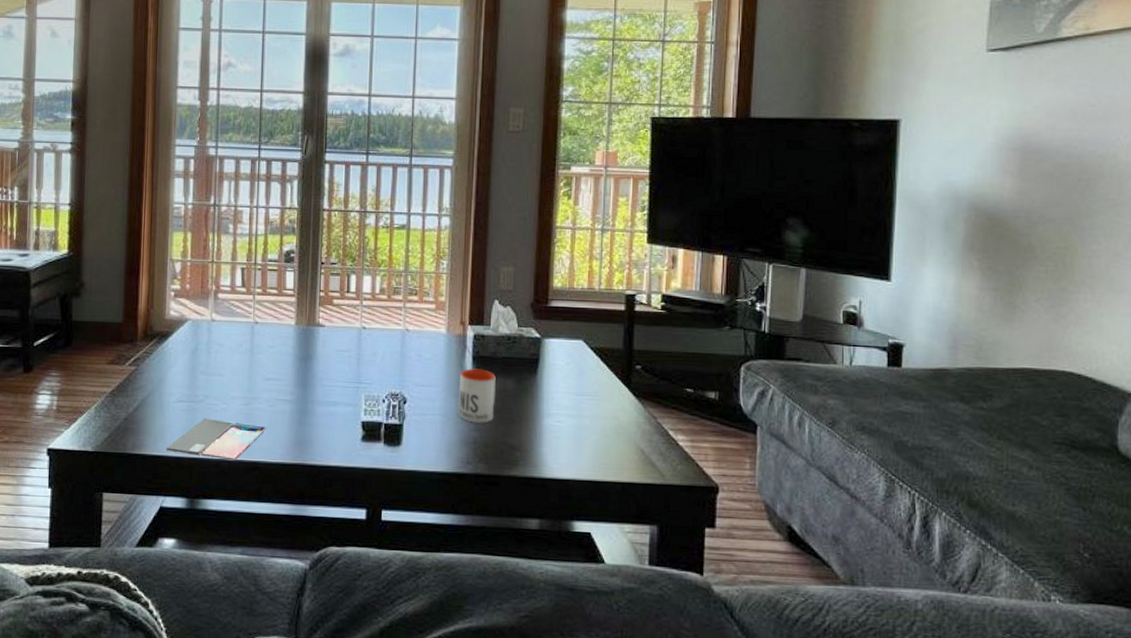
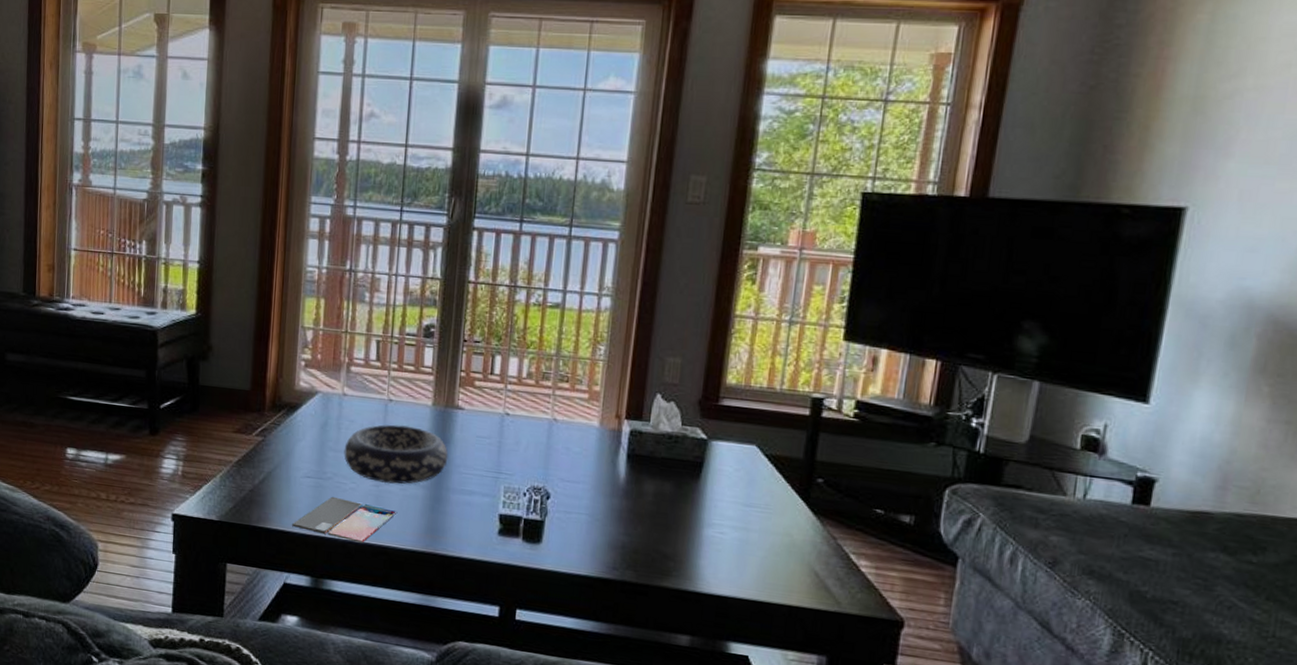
decorative bowl: none [214,344,312,401] -> present [344,424,448,484]
mug: present [458,368,496,423] -> none [606,467,652,528]

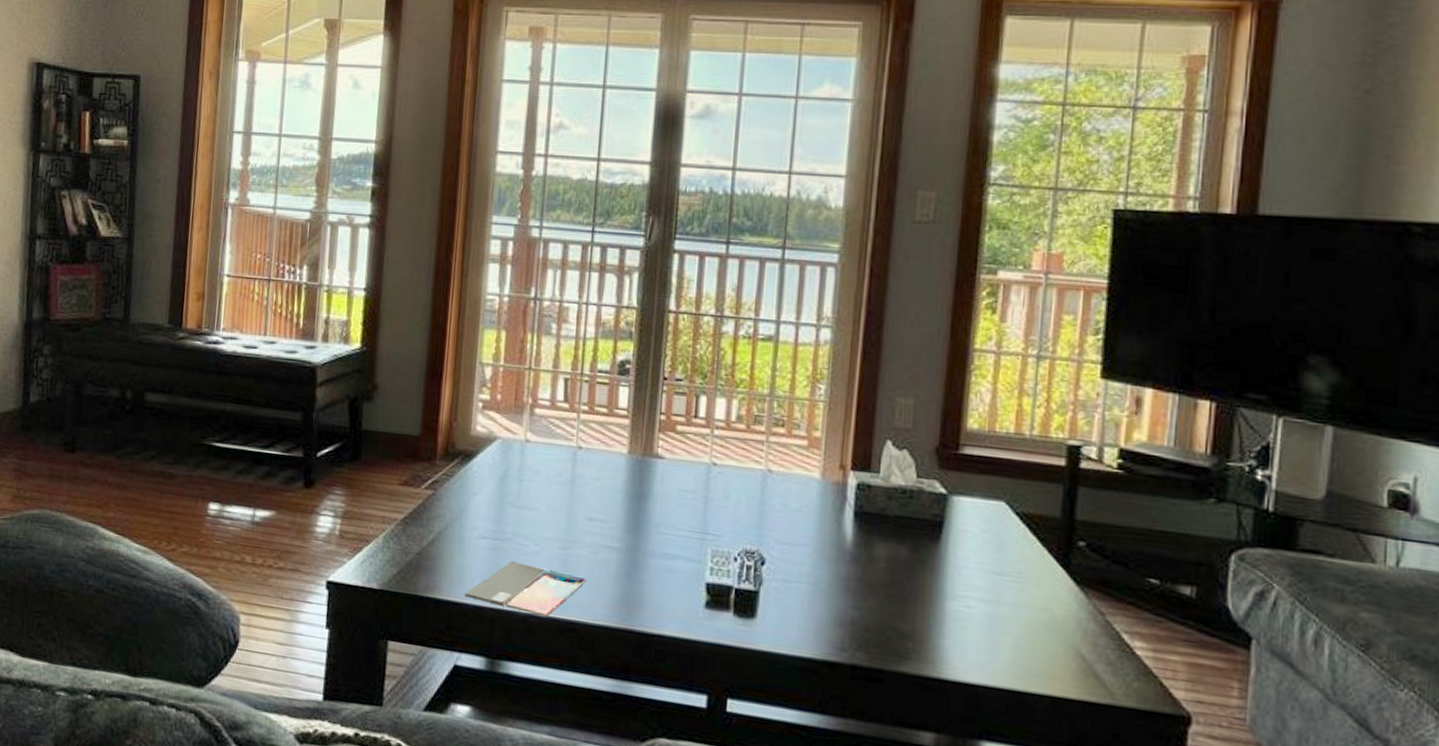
decorative bowl: present [344,424,448,484] -> none [526,475,647,547]

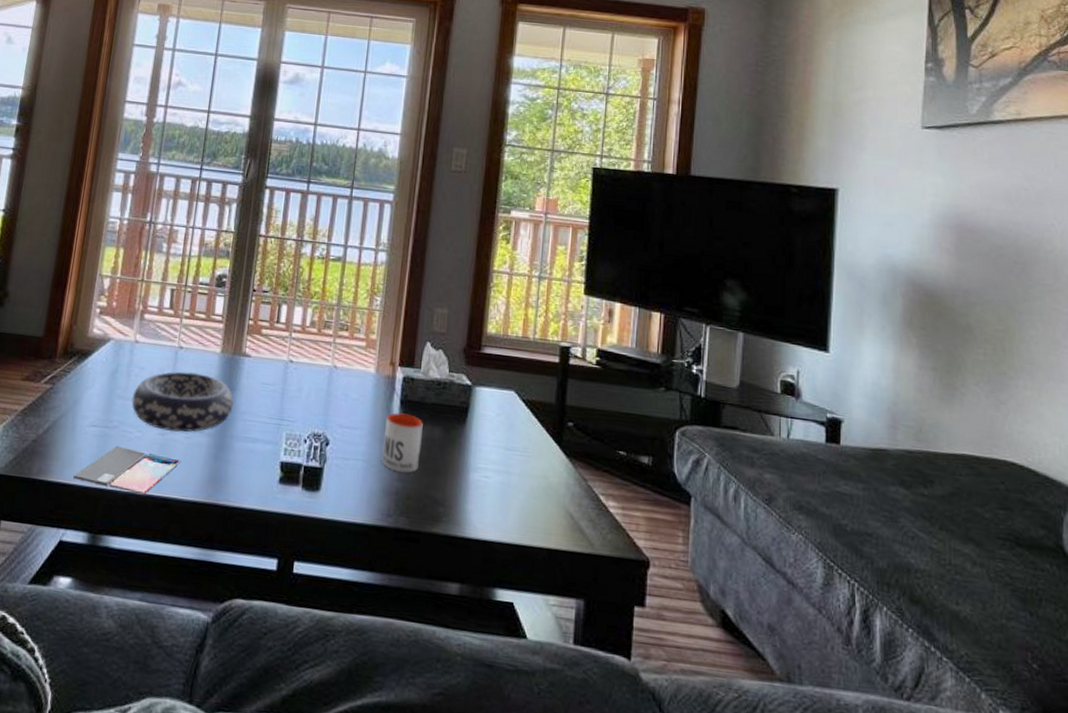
decorative bowl: none [526,475,647,547] -> present [131,371,234,433]
mug: none [832,527,884,600] -> present [381,412,423,473]

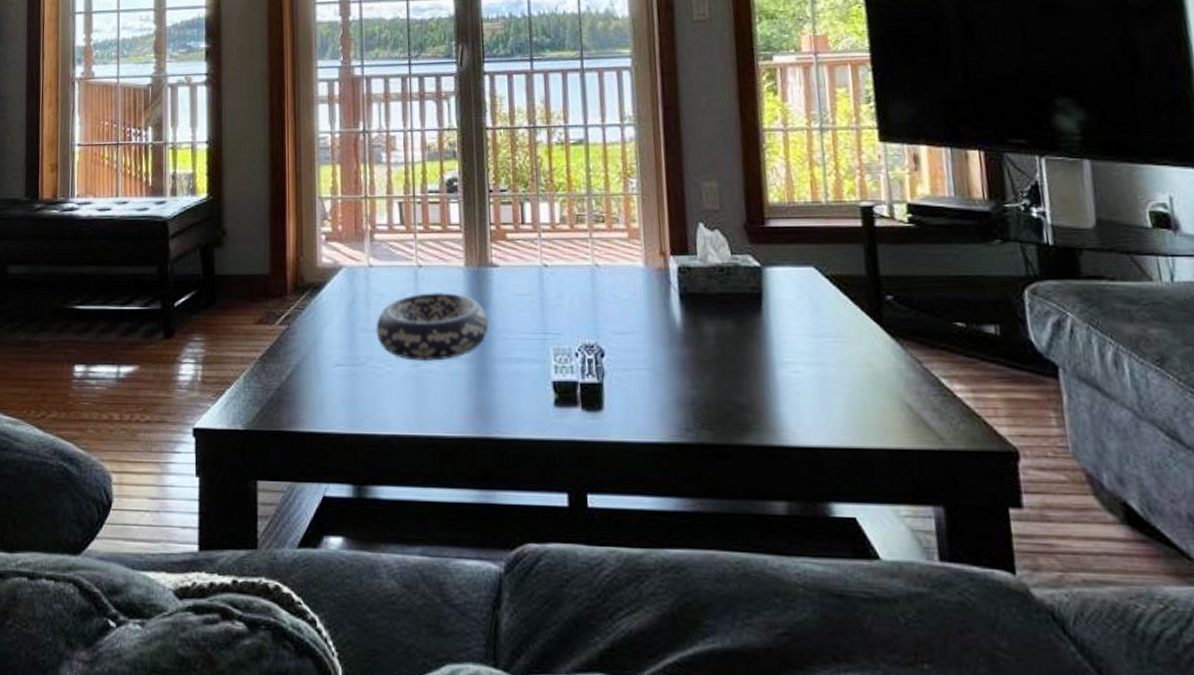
smartphone: present [73,446,181,495] -> none [327,384,441,436]
mug: present [381,412,423,473] -> none [666,309,714,378]

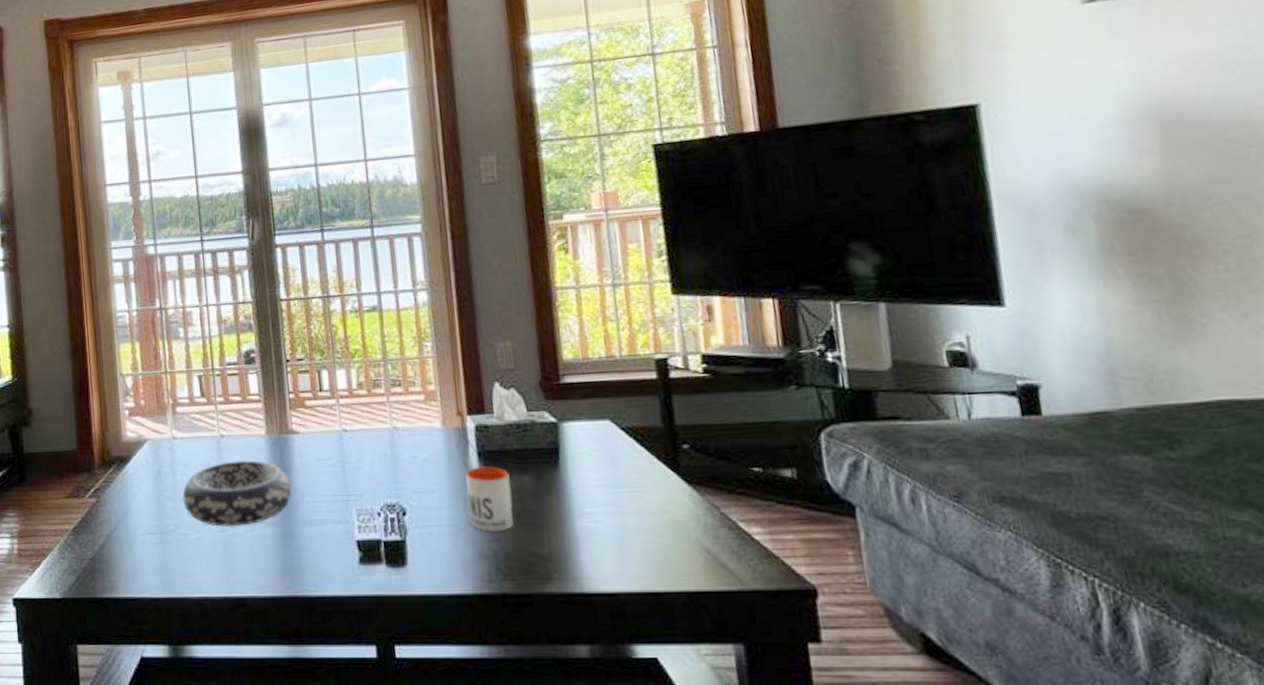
mug: none [666,309,714,378] -> present [465,466,514,532]

